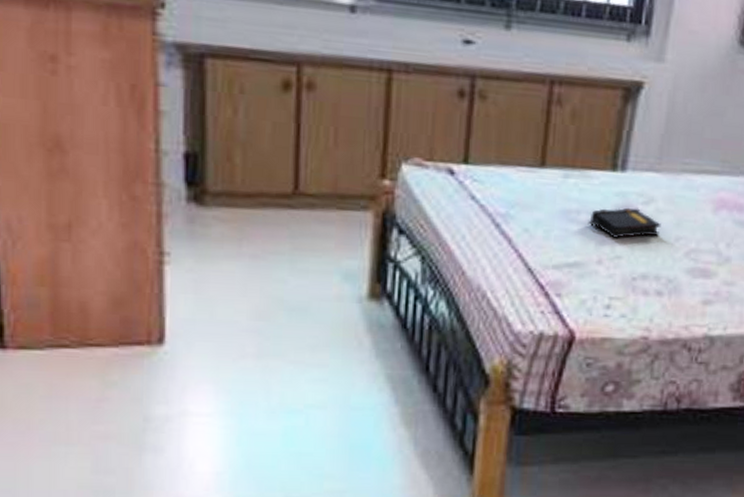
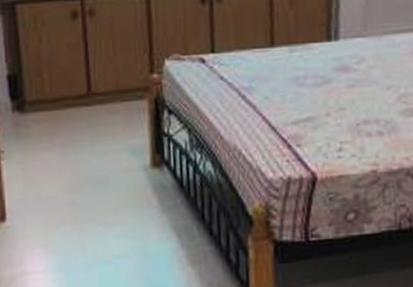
book: present [588,207,661,240] -> none [314,68,374,95]

